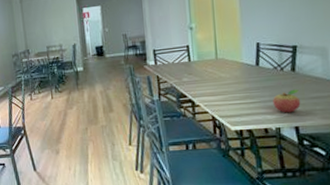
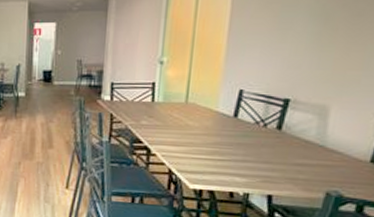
fruit: present [273,89,301,113] -> none [246,150,281,179]

